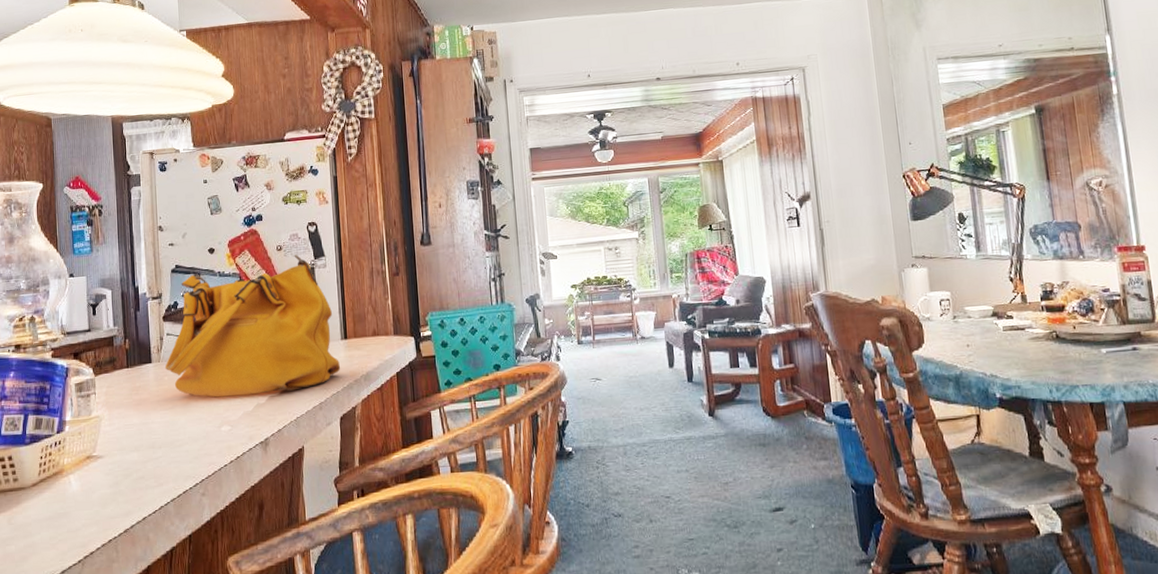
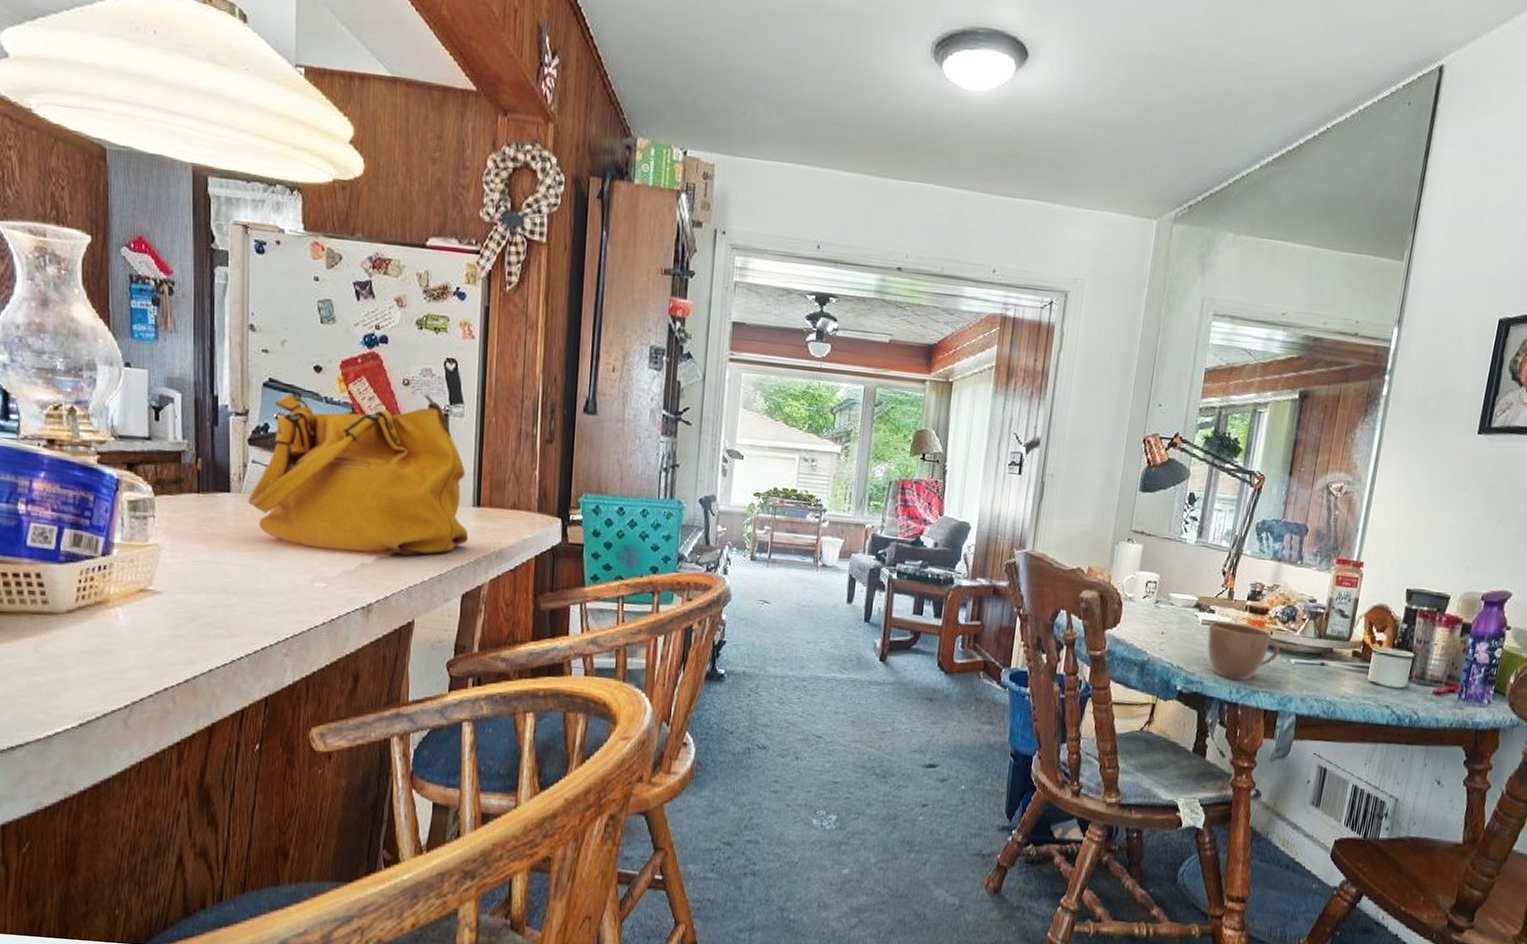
cup: none [1011,324,1088,378] -> present [1207,621,1280,680]

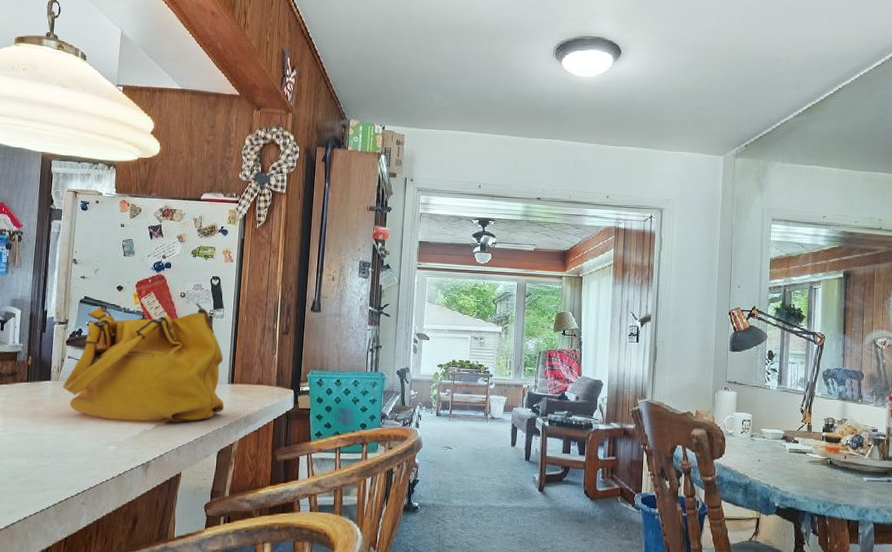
cup: present [1207,621,1280,680] -> none [795,449,854,496]

